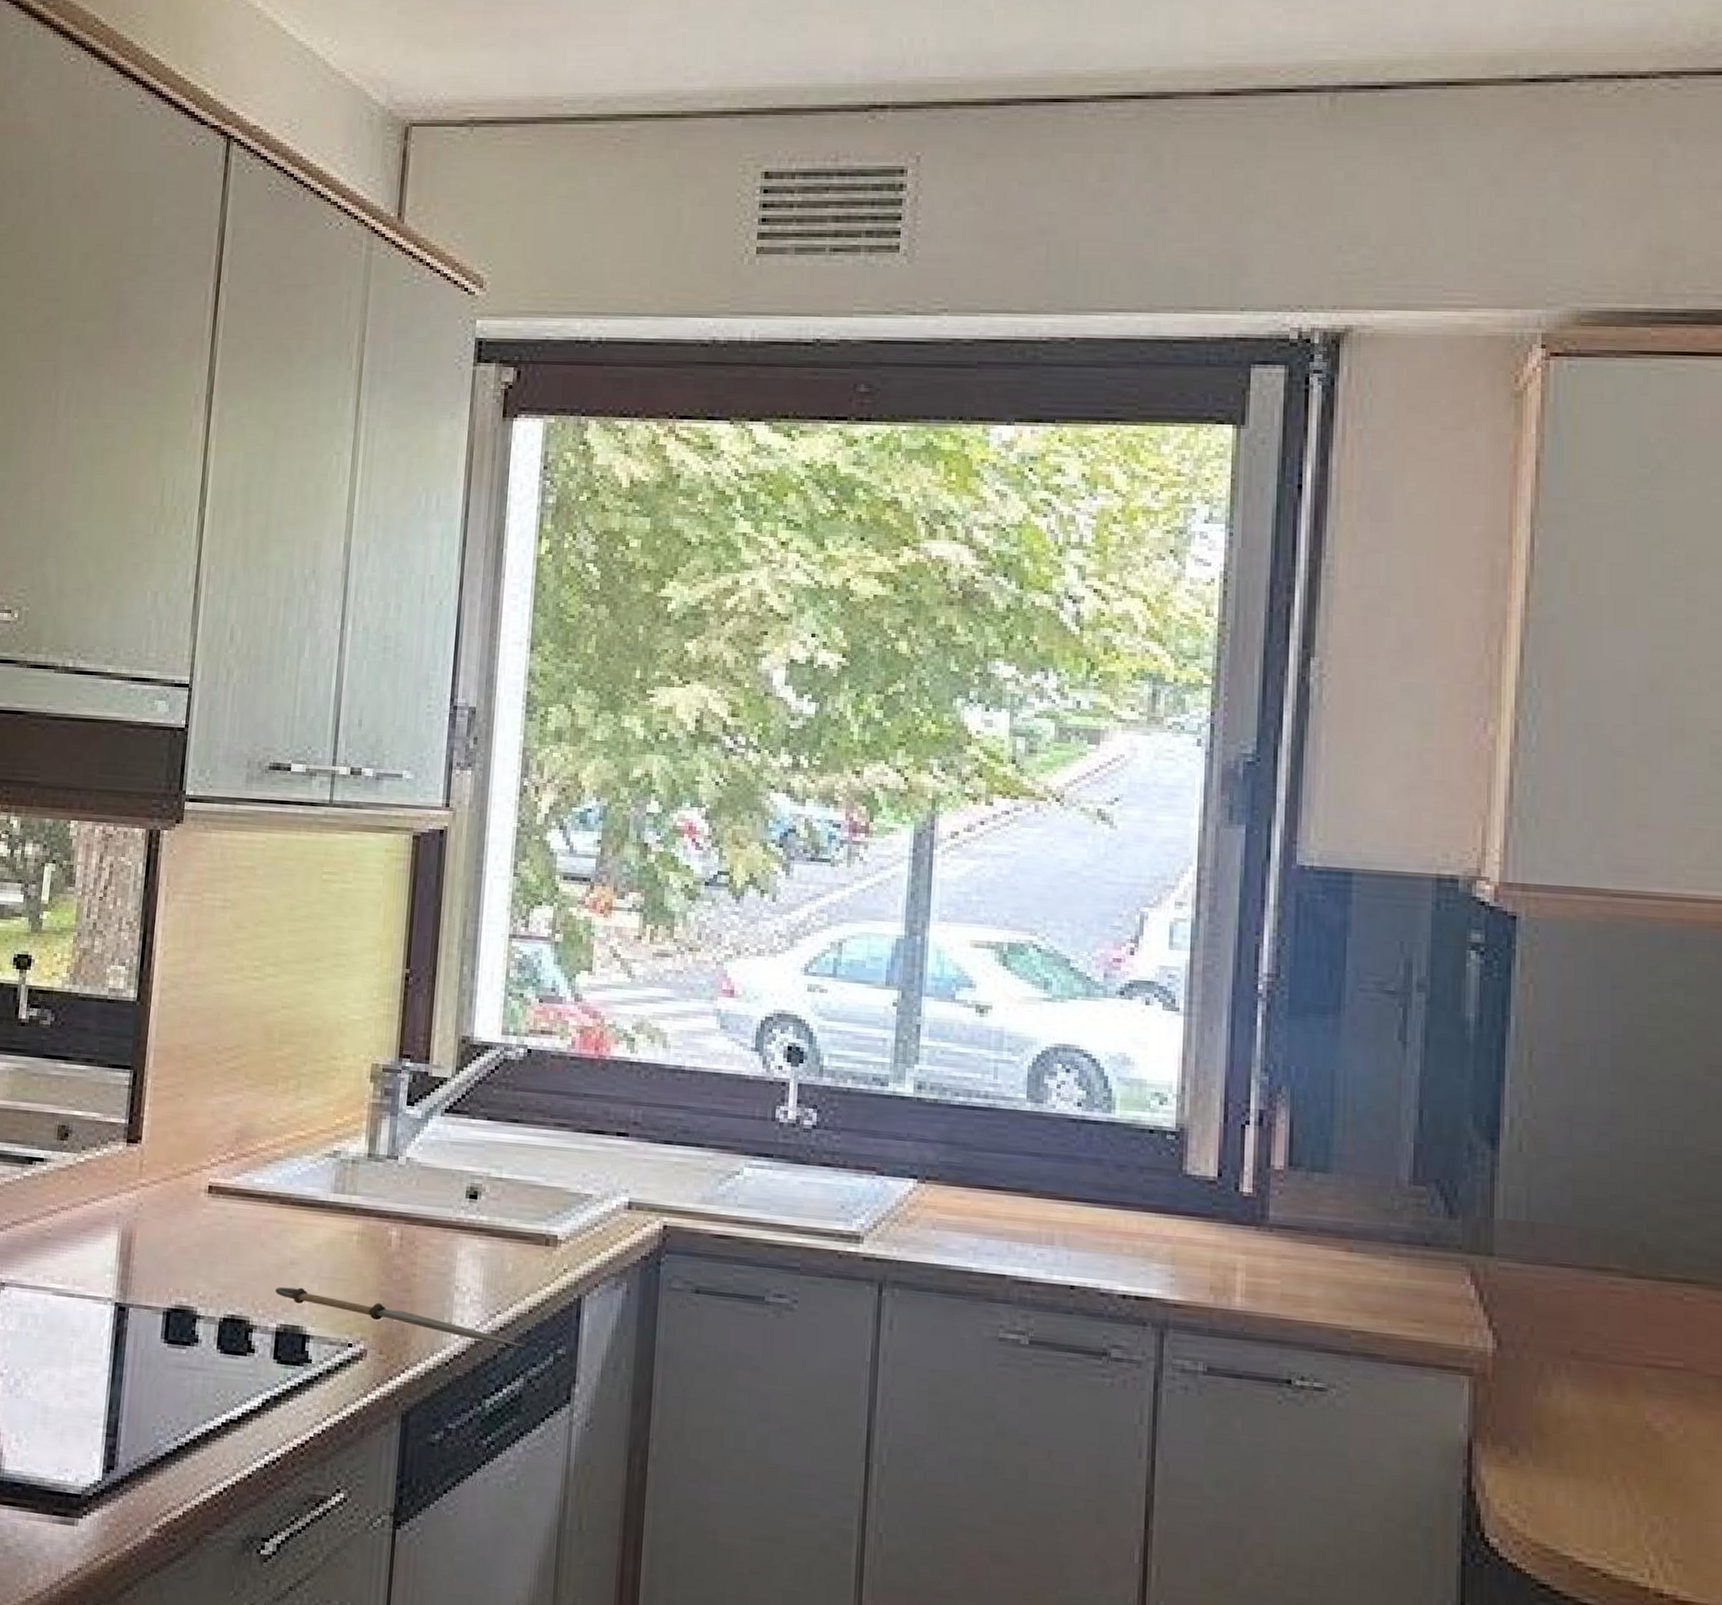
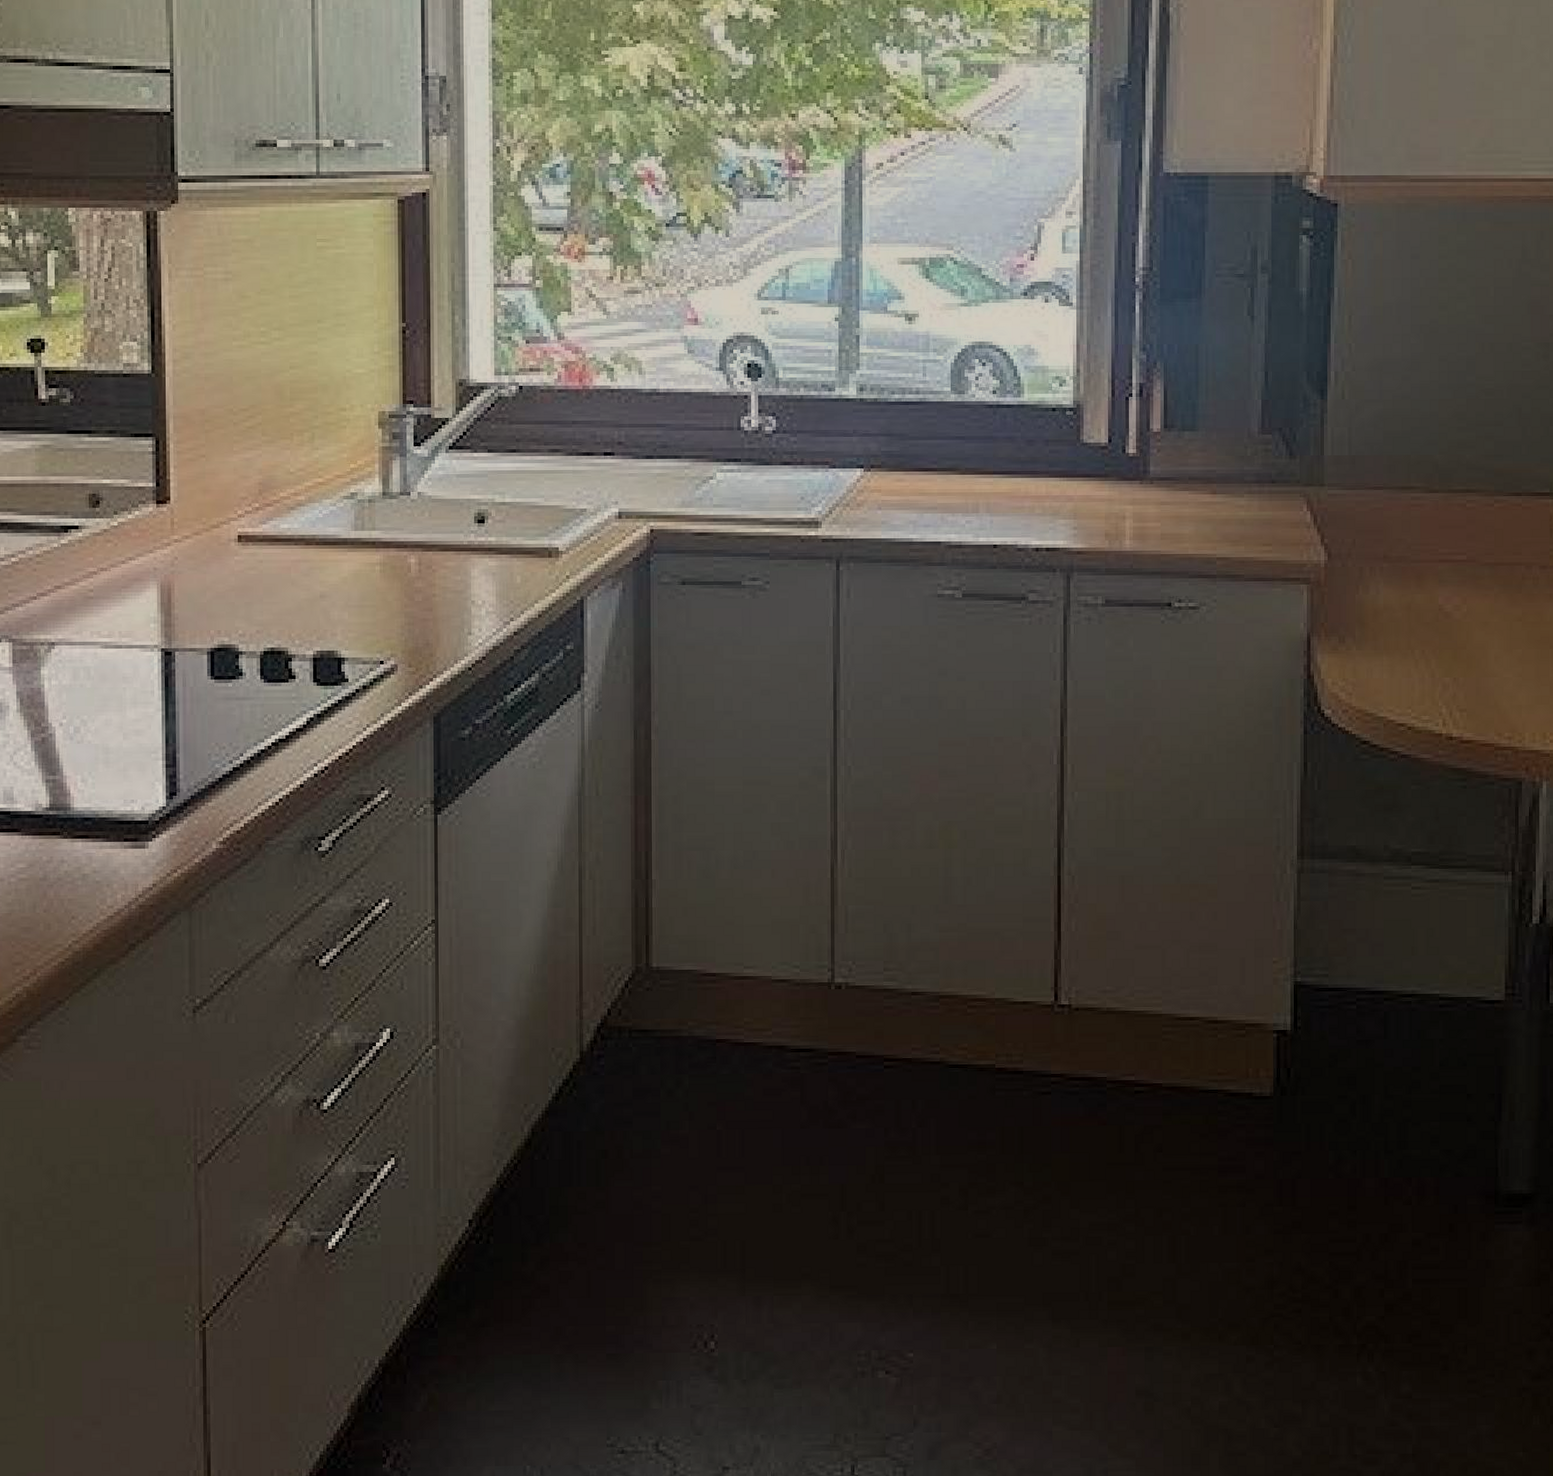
knife: present [275,1286,527,1349] -> none [309,617,540,648]

